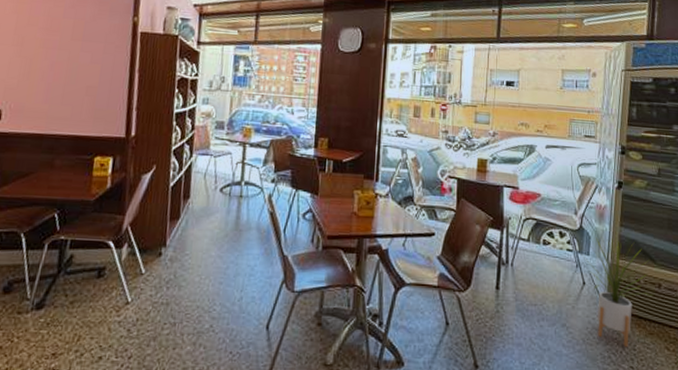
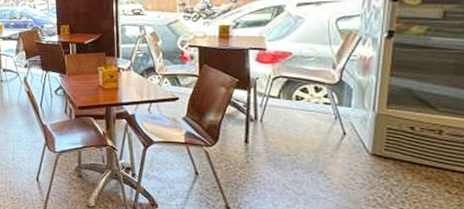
house plant: present [580,237,653,348] -> none [339,89,431,191]

